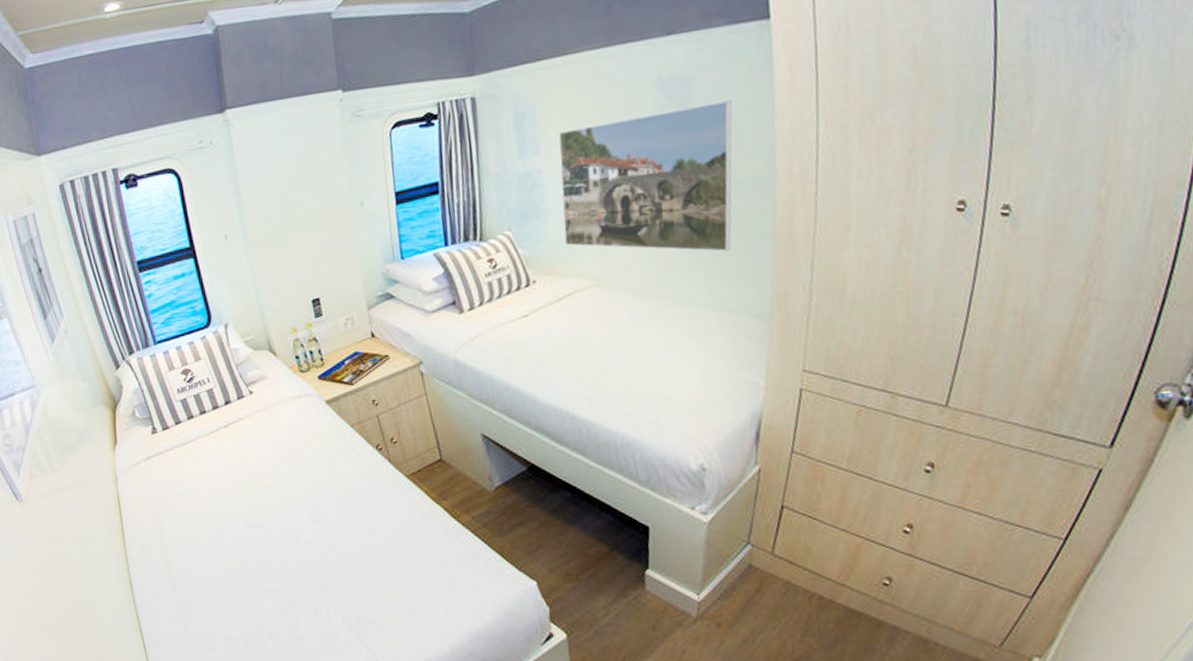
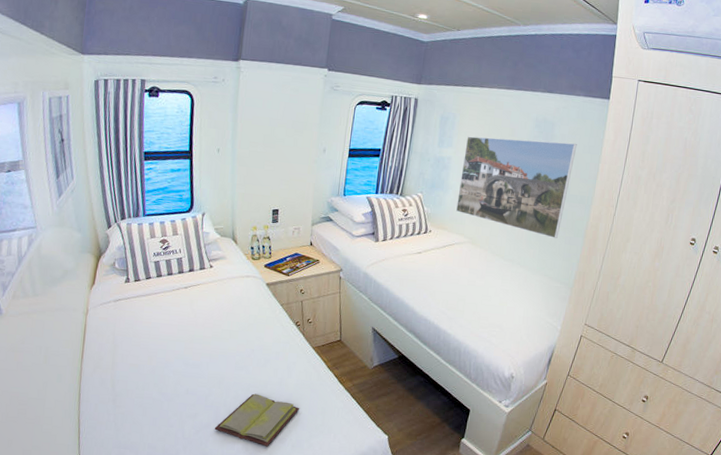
diary: none [302,550,407,619] -> present [214,393,300,447]

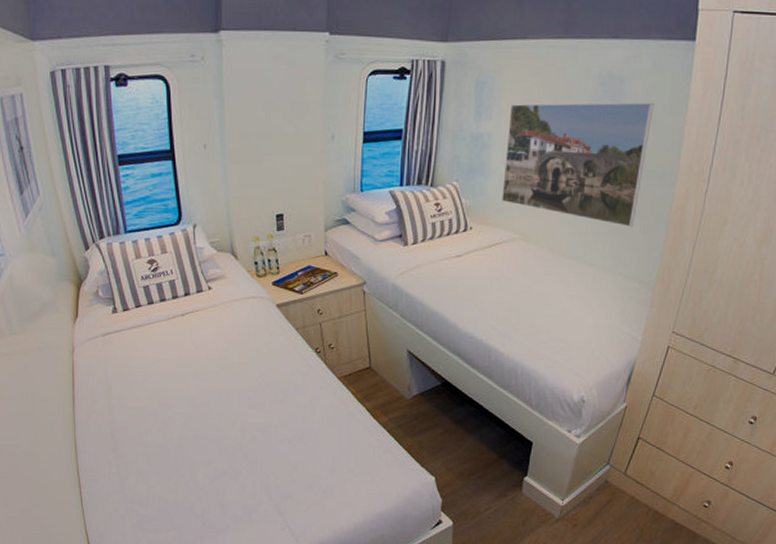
diary: present [214,393,300,447] -> none [231,434,328,495]

